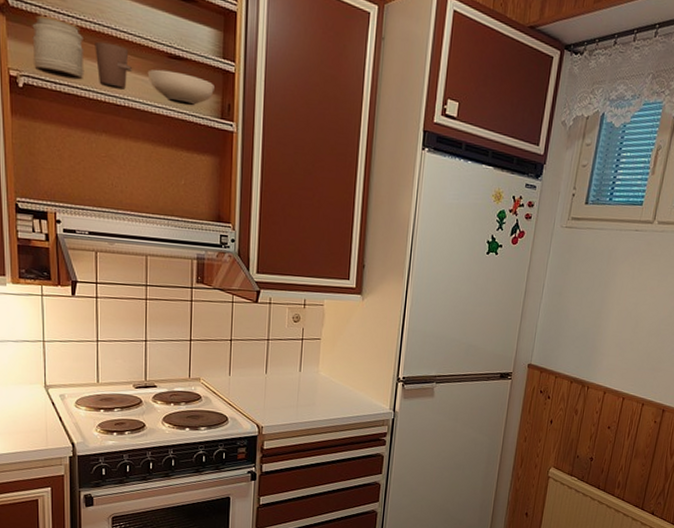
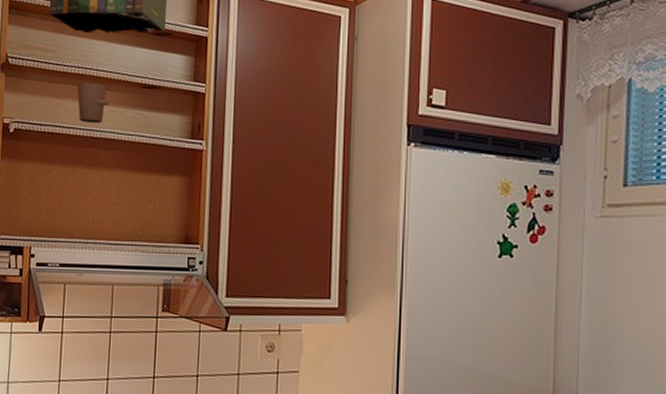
jar: present [32,13,85,80] -> none [23,66,68,120]
bowl: present [147,69,216,106] -> none [123,99,186,130]

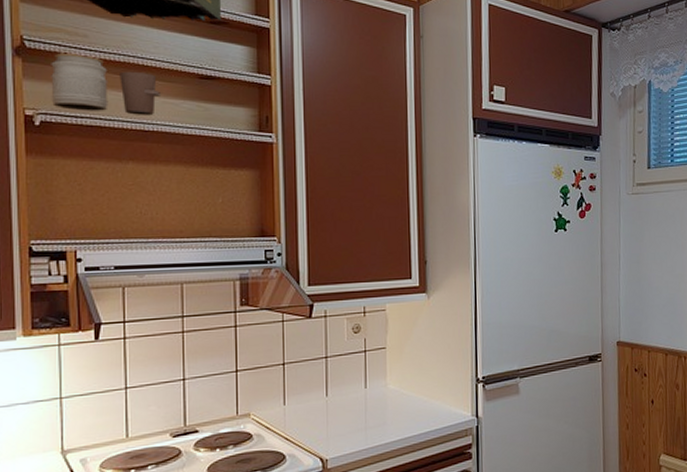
jar: none [23,66,68,120] -> present [51,51,109,111]

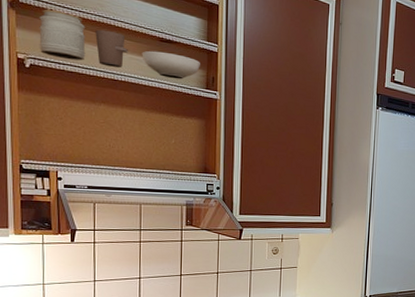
bowl: none [177,91,252,123] -> present [142,50,201,80]

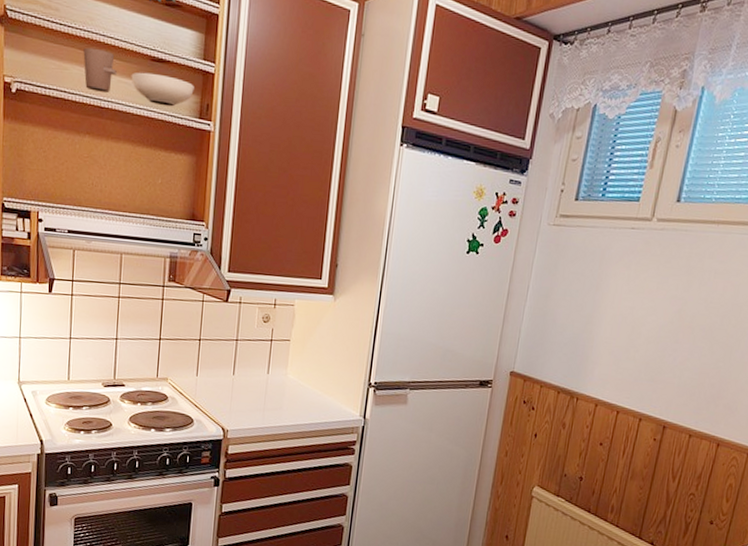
jar: present [39,8,86,61] -> none [25,23,74,85]

